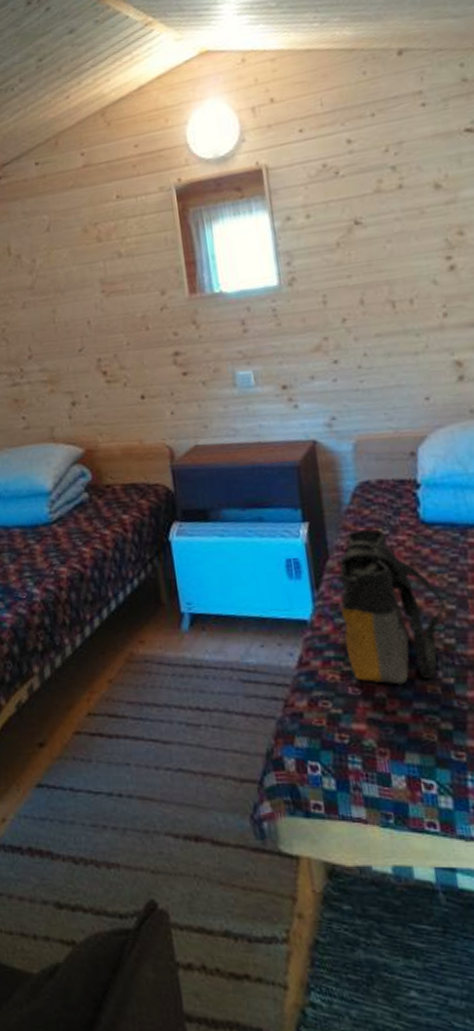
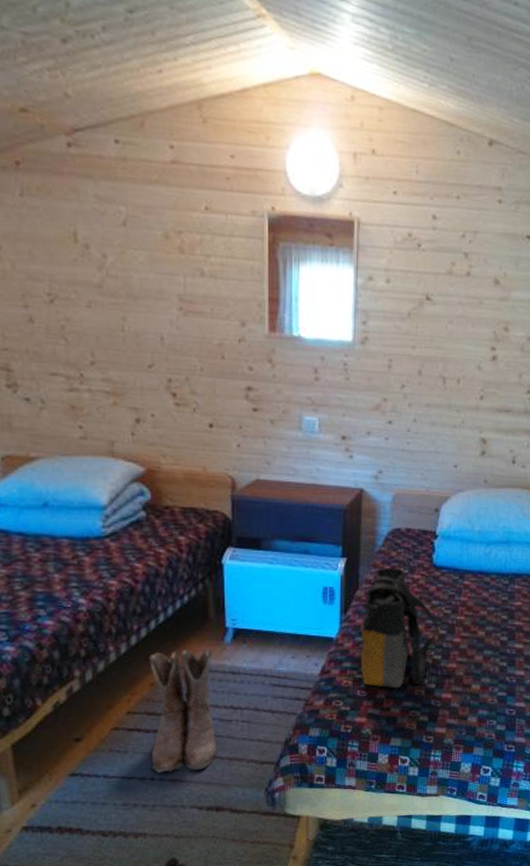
boots: none [104,638,188,788] -> present [149,648,217,773]

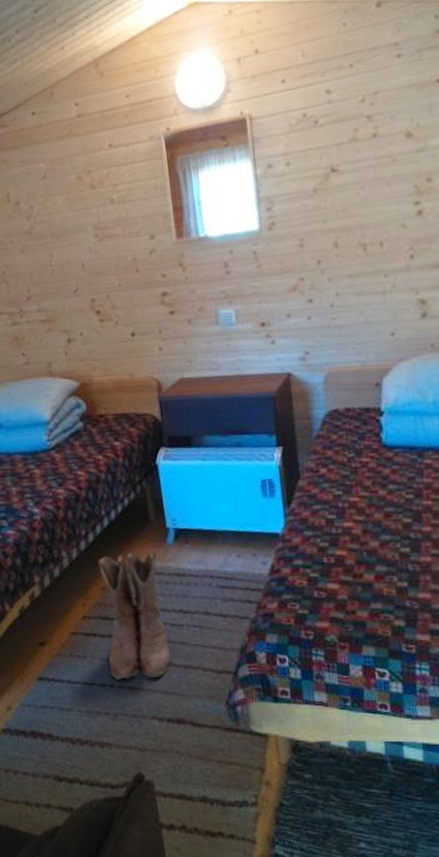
tote bag: present [360,567,439,689] -> none [308,451,402,588]

